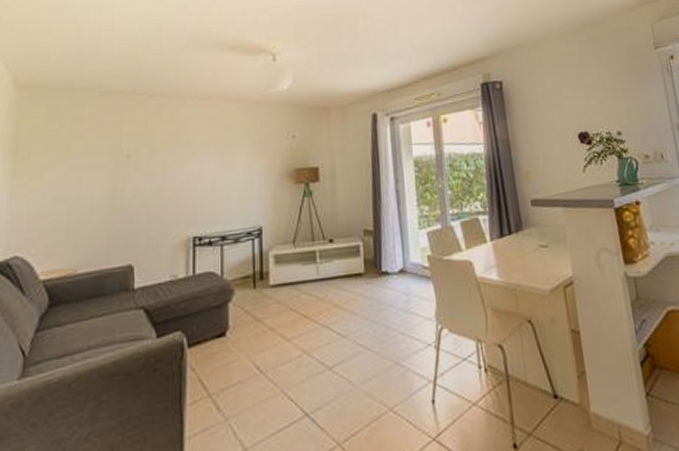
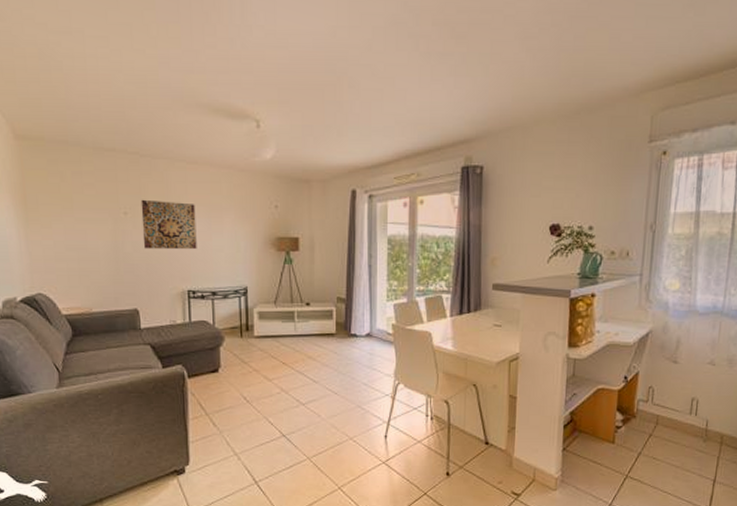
wall art: none [145,139,206,194] -> present [141,199,197,250]

